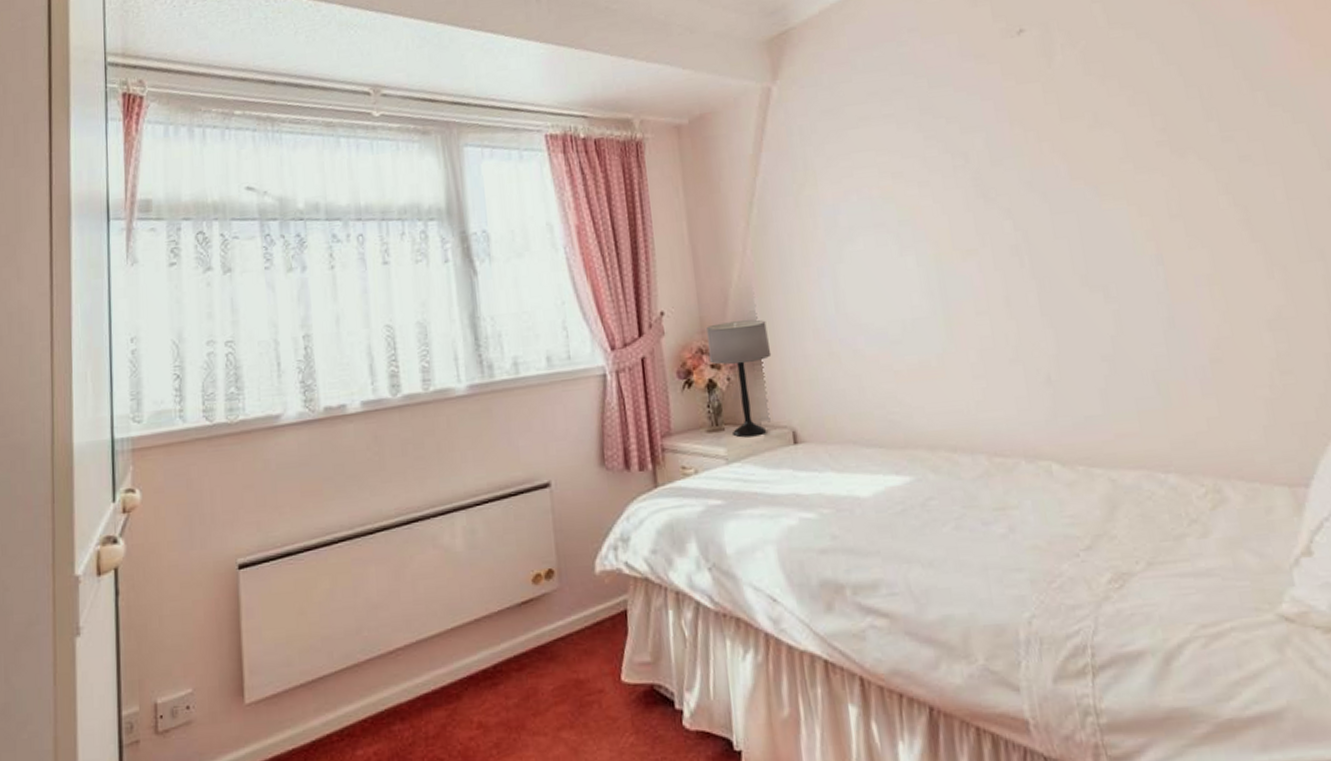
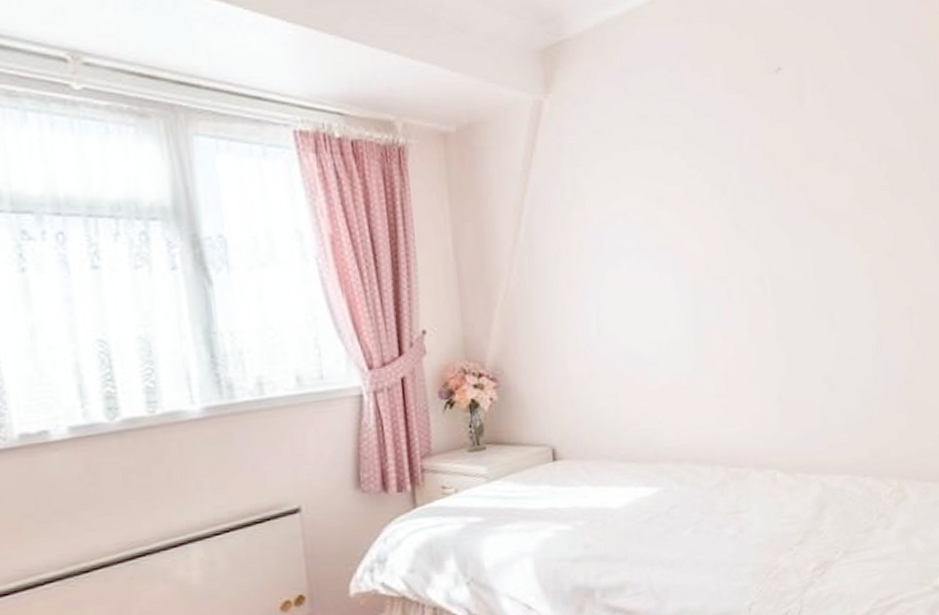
table lamp: present [707,319,772,438] -> none [470,340,535,457]

